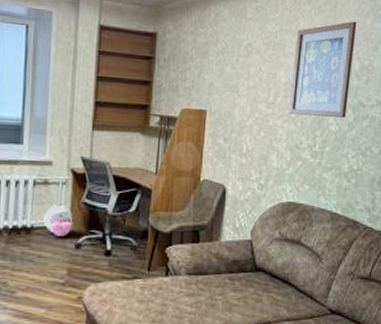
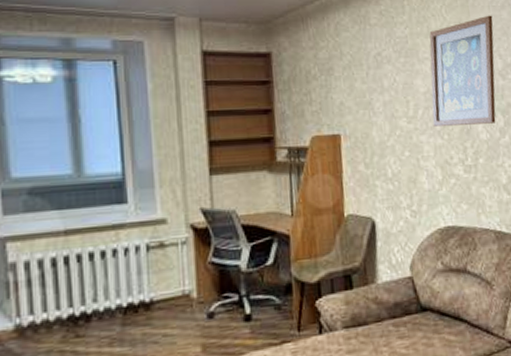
plush toy: present [44,205,73,237] -> none [165,269,201,308]

